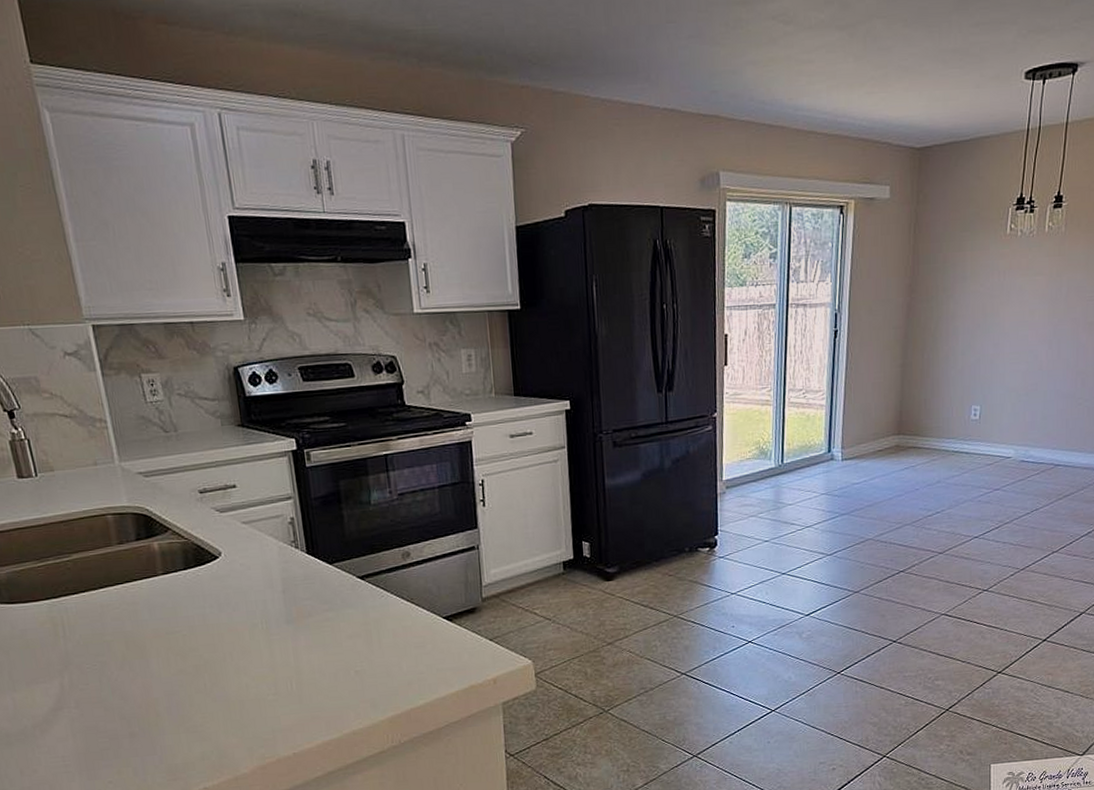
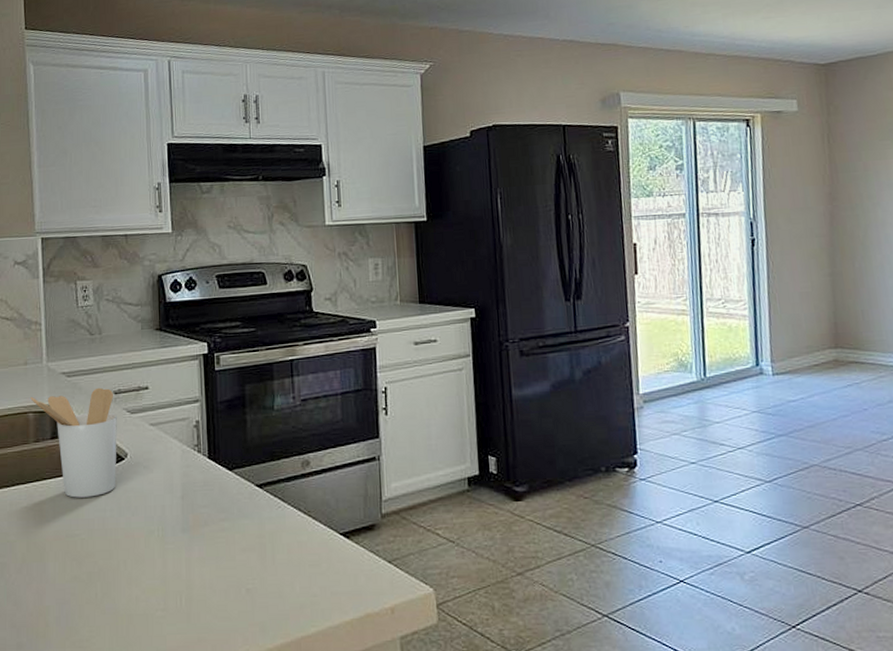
utensil holder: none [106,487,213,597] -> present [30,387,117,498]

